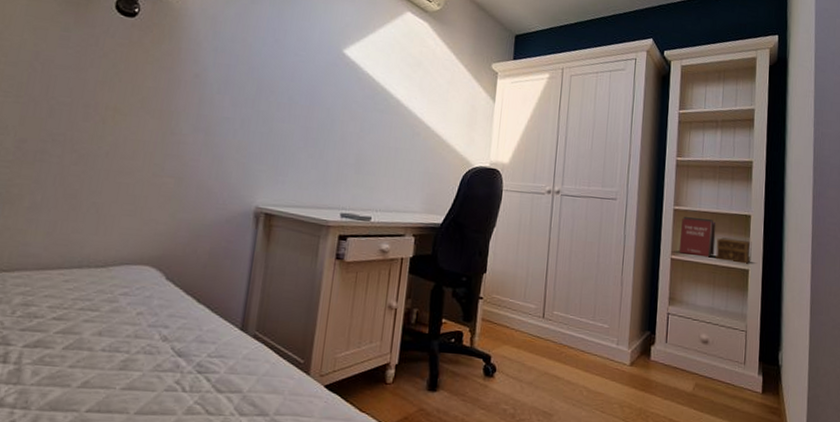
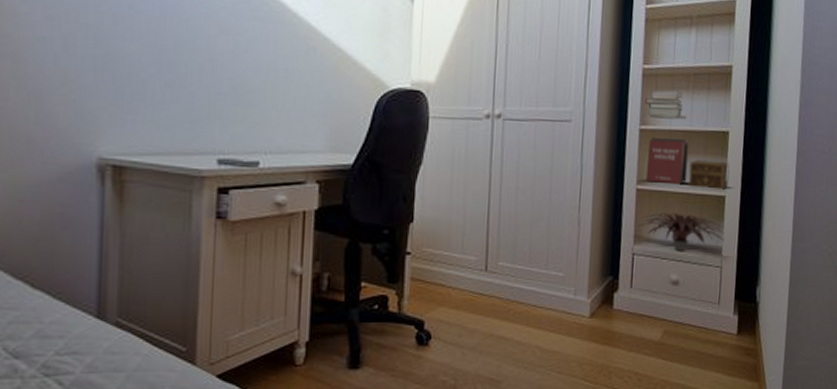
plant: none [671,280,749,315] -> present [636,213,725,251]
books: none [678,178,714,204] -> present [645,90,687,120]

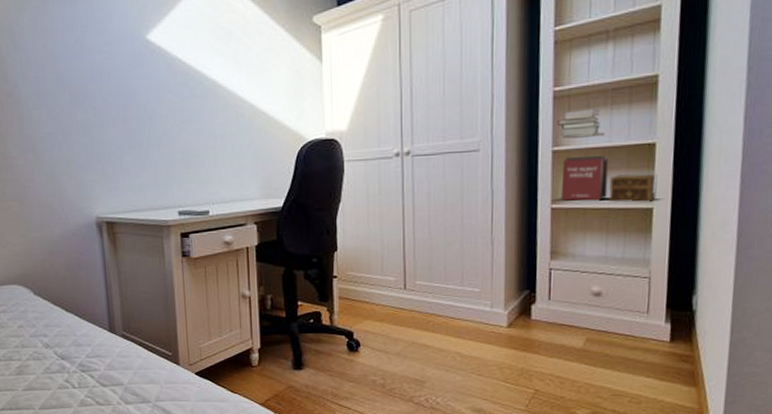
plant: present [636,213,725,251] -> none [553,228,653,264]

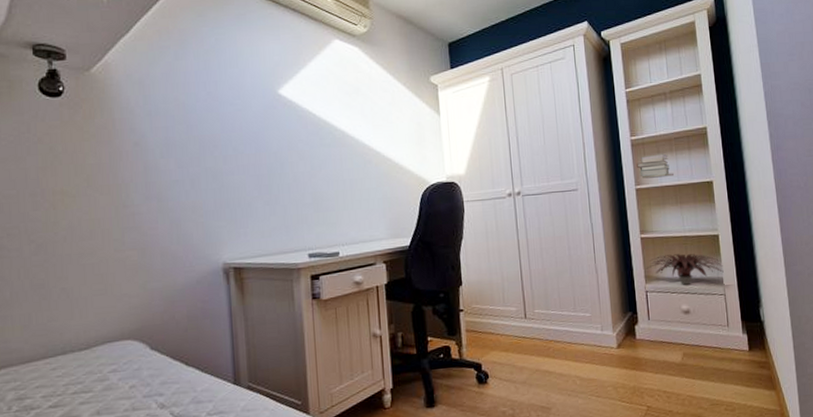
plant: none [553,228,653,264] -> present [645,254,724,285]
books: present [560,156,609,202] -> none [645,192,683,232]
decorative box: present [609,173,658,203] -> none [683,206,720,231]

